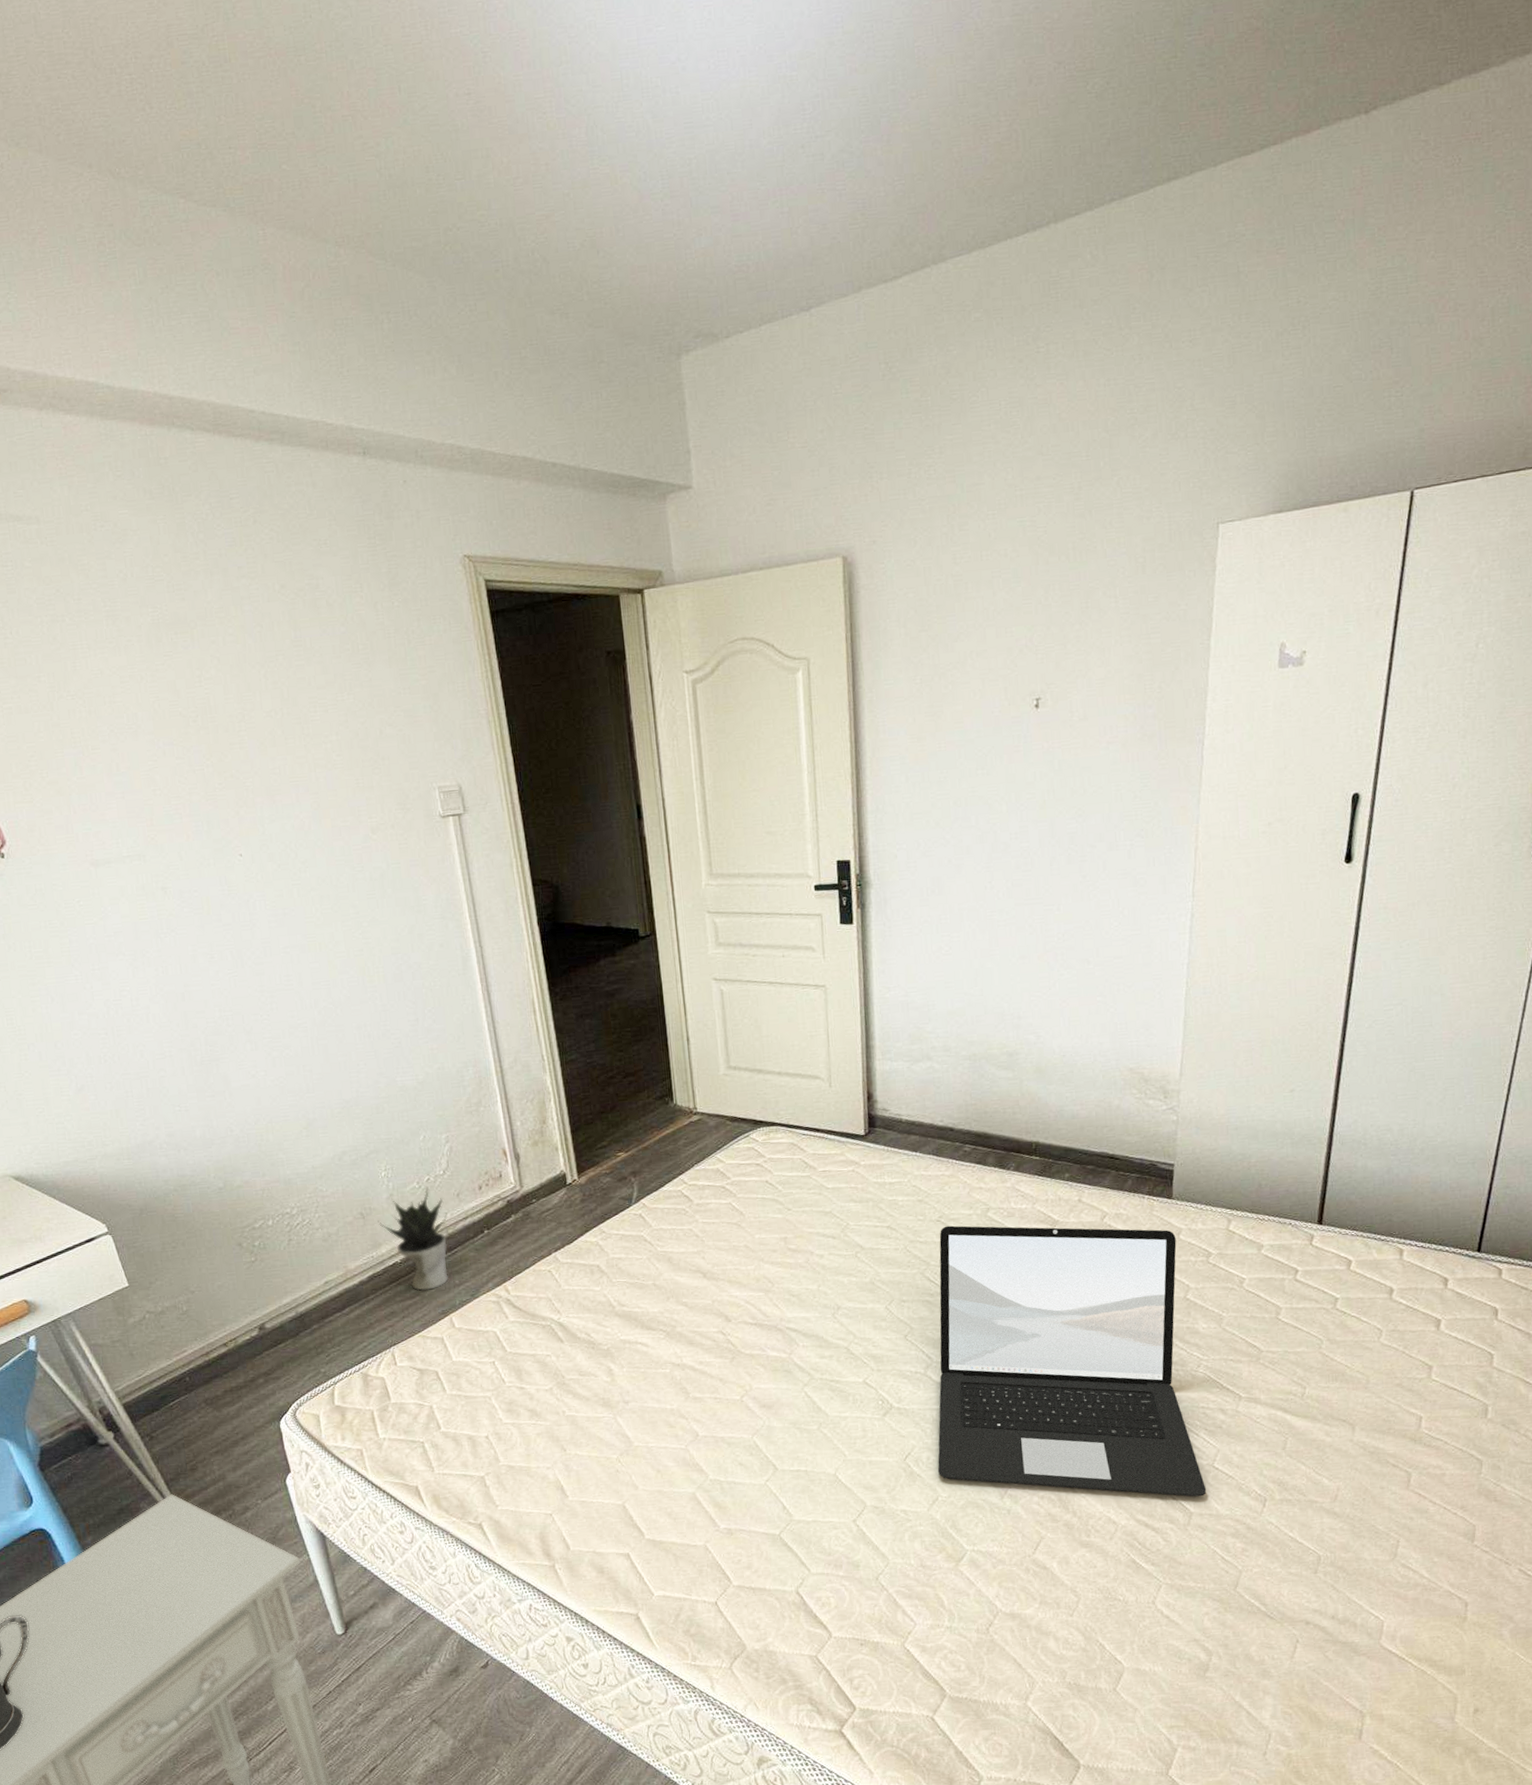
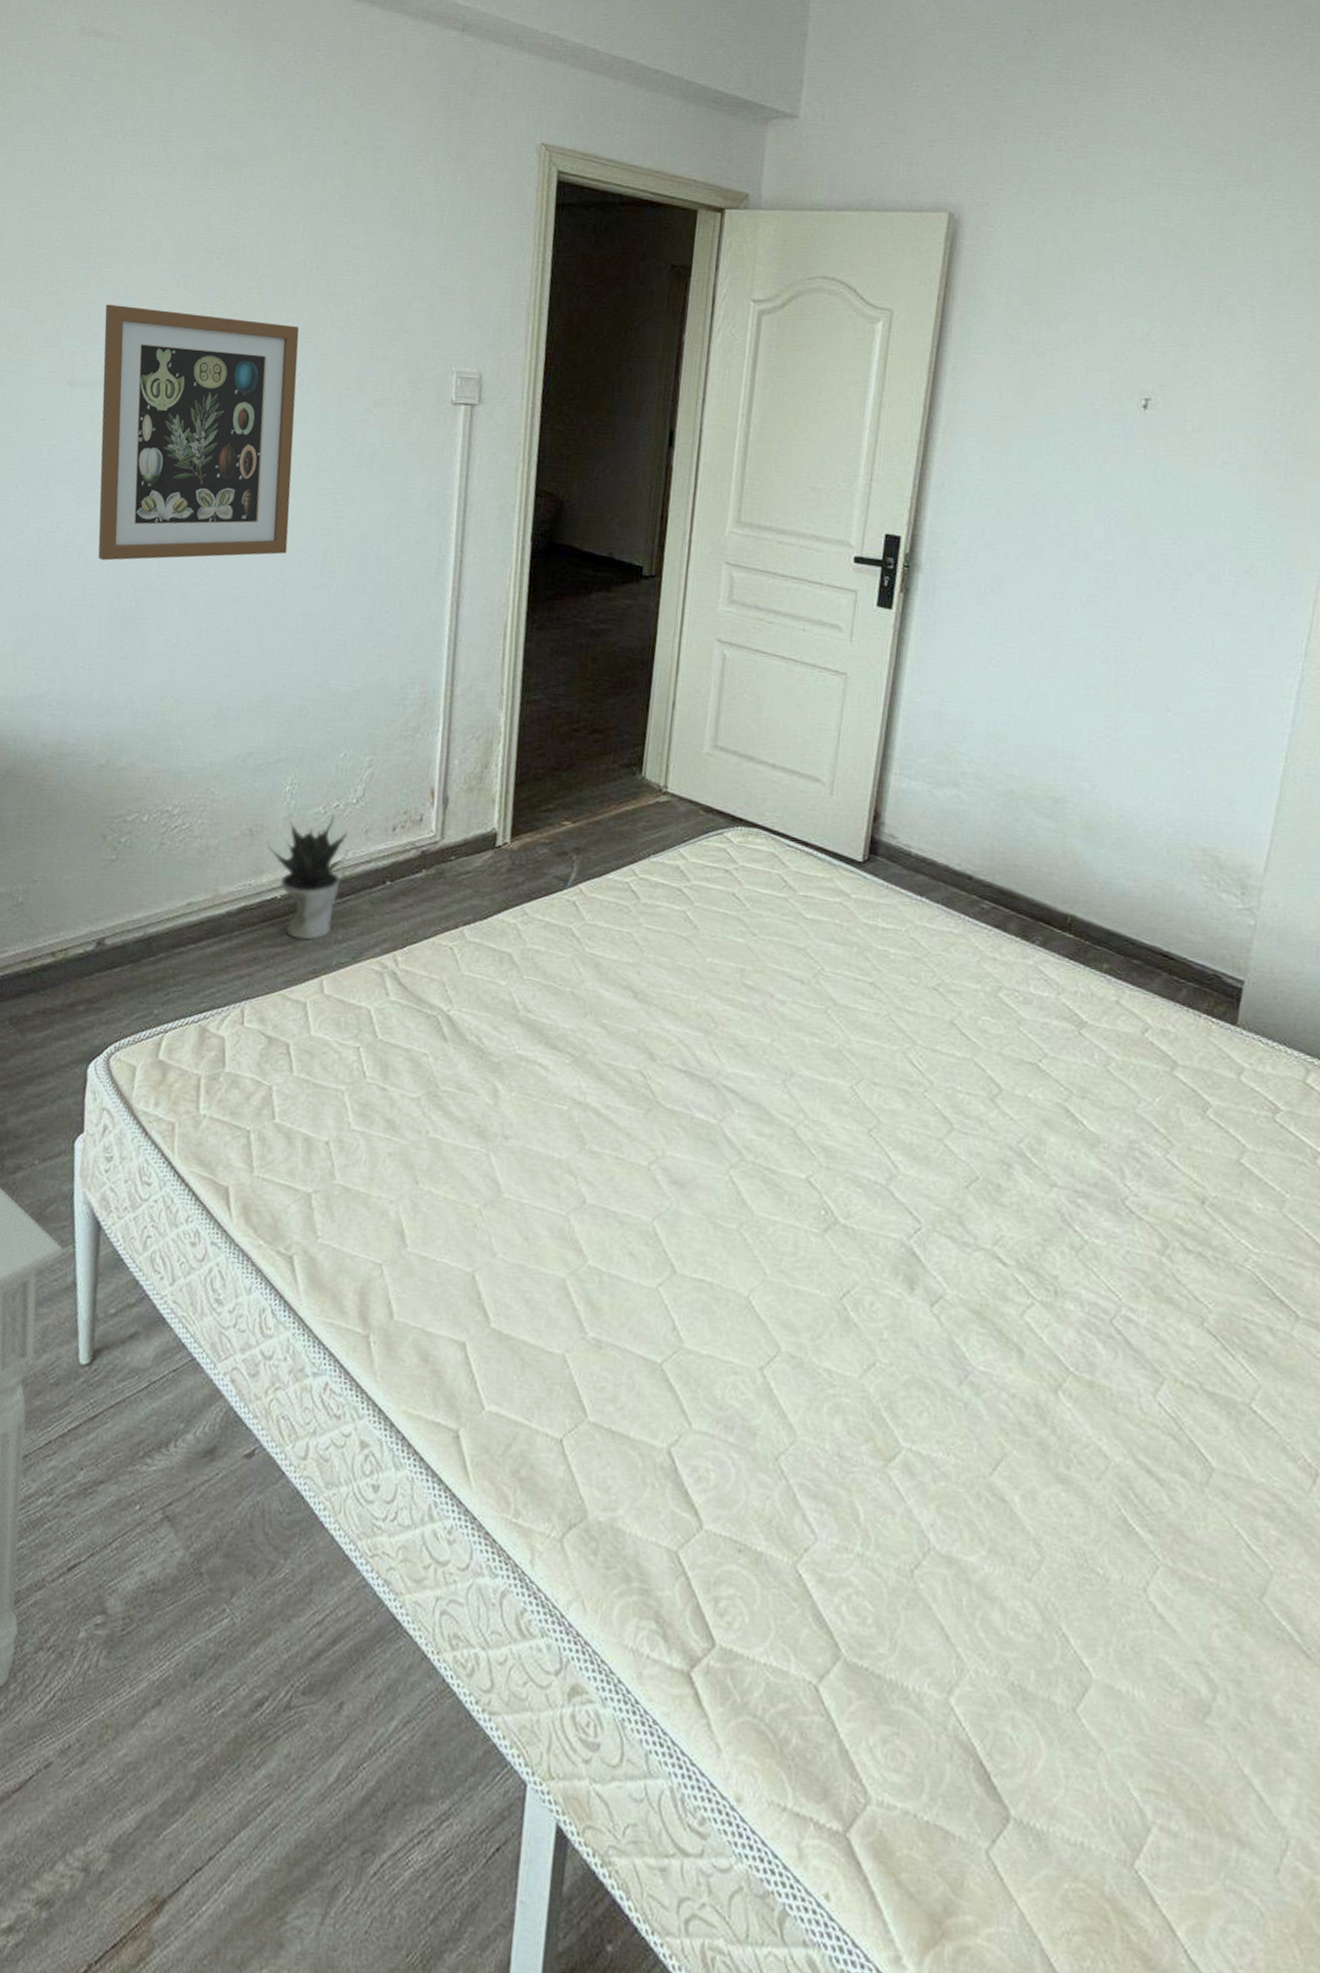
wall art: none [103,772,329,1016] -> present [98,304,299,561]
laptop: present [937,1225,1207,1497] -> none [881,998,1237,1448]

